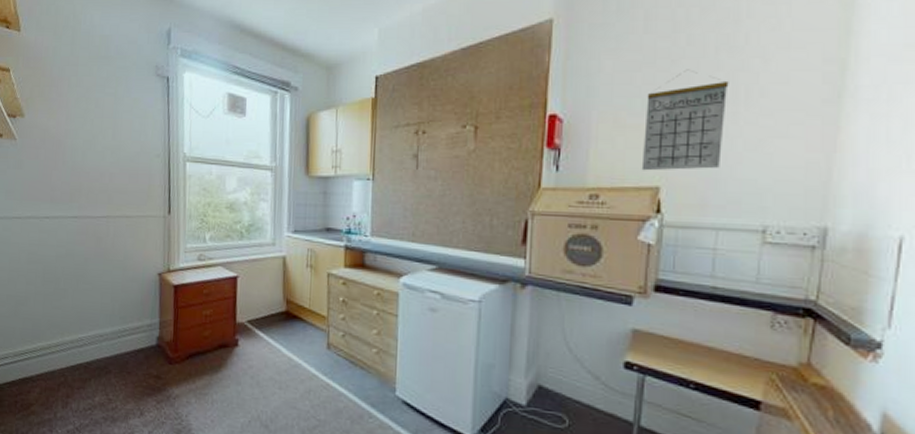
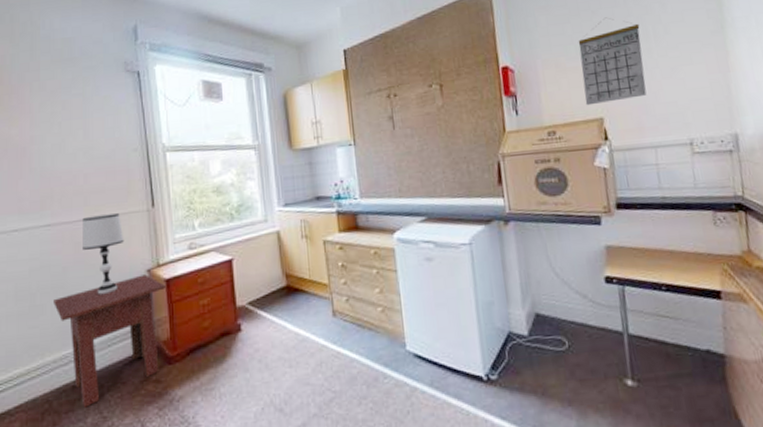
side table: none [75,277,174,388] -> present [54,274,167,408]
table lamp: none [103,214,141,290] -> present [82,213,124,295]

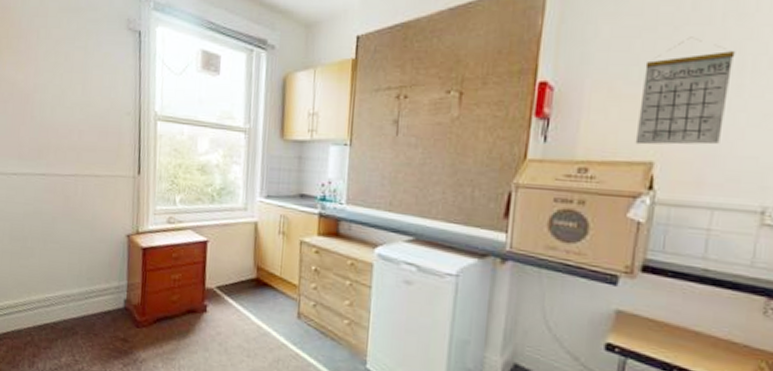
side table: present [54,274,167,408] -> none [42,238,143,348]
table lamp: present [82,213,124,295] -> none [71,172,109,250]

